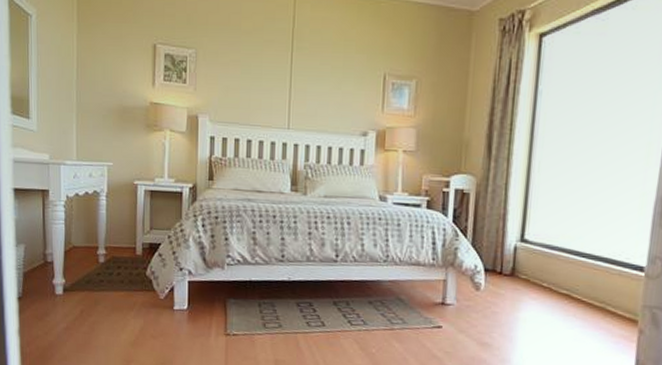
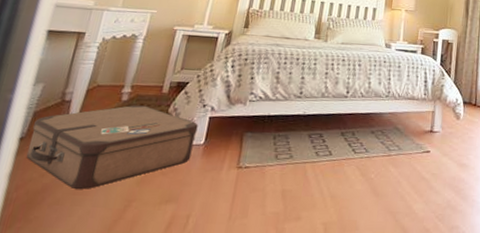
suitcase: none [27,267,178,348] -> present [26,105,198,189]

